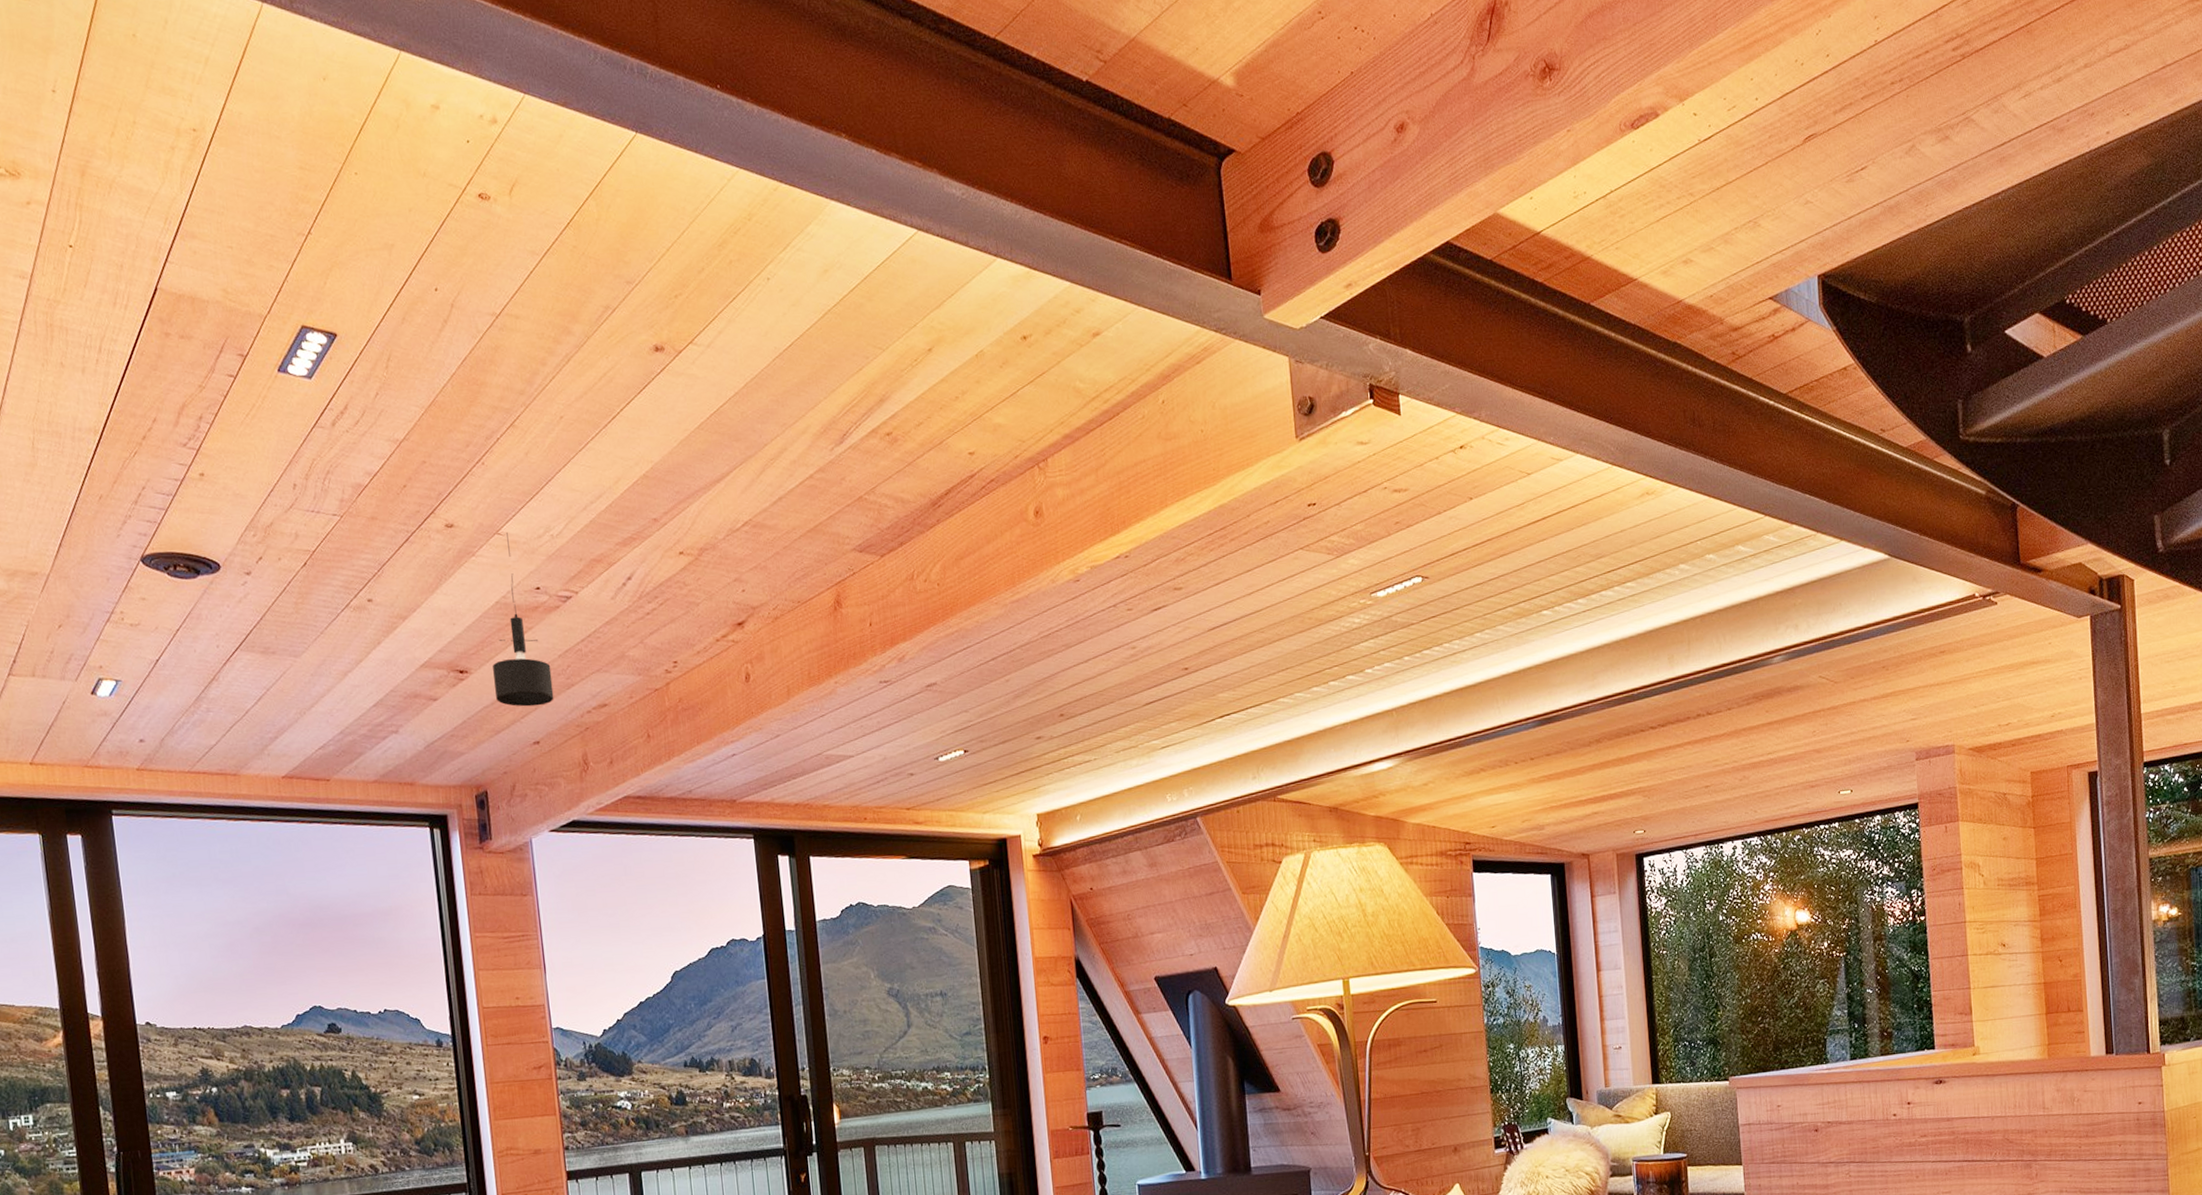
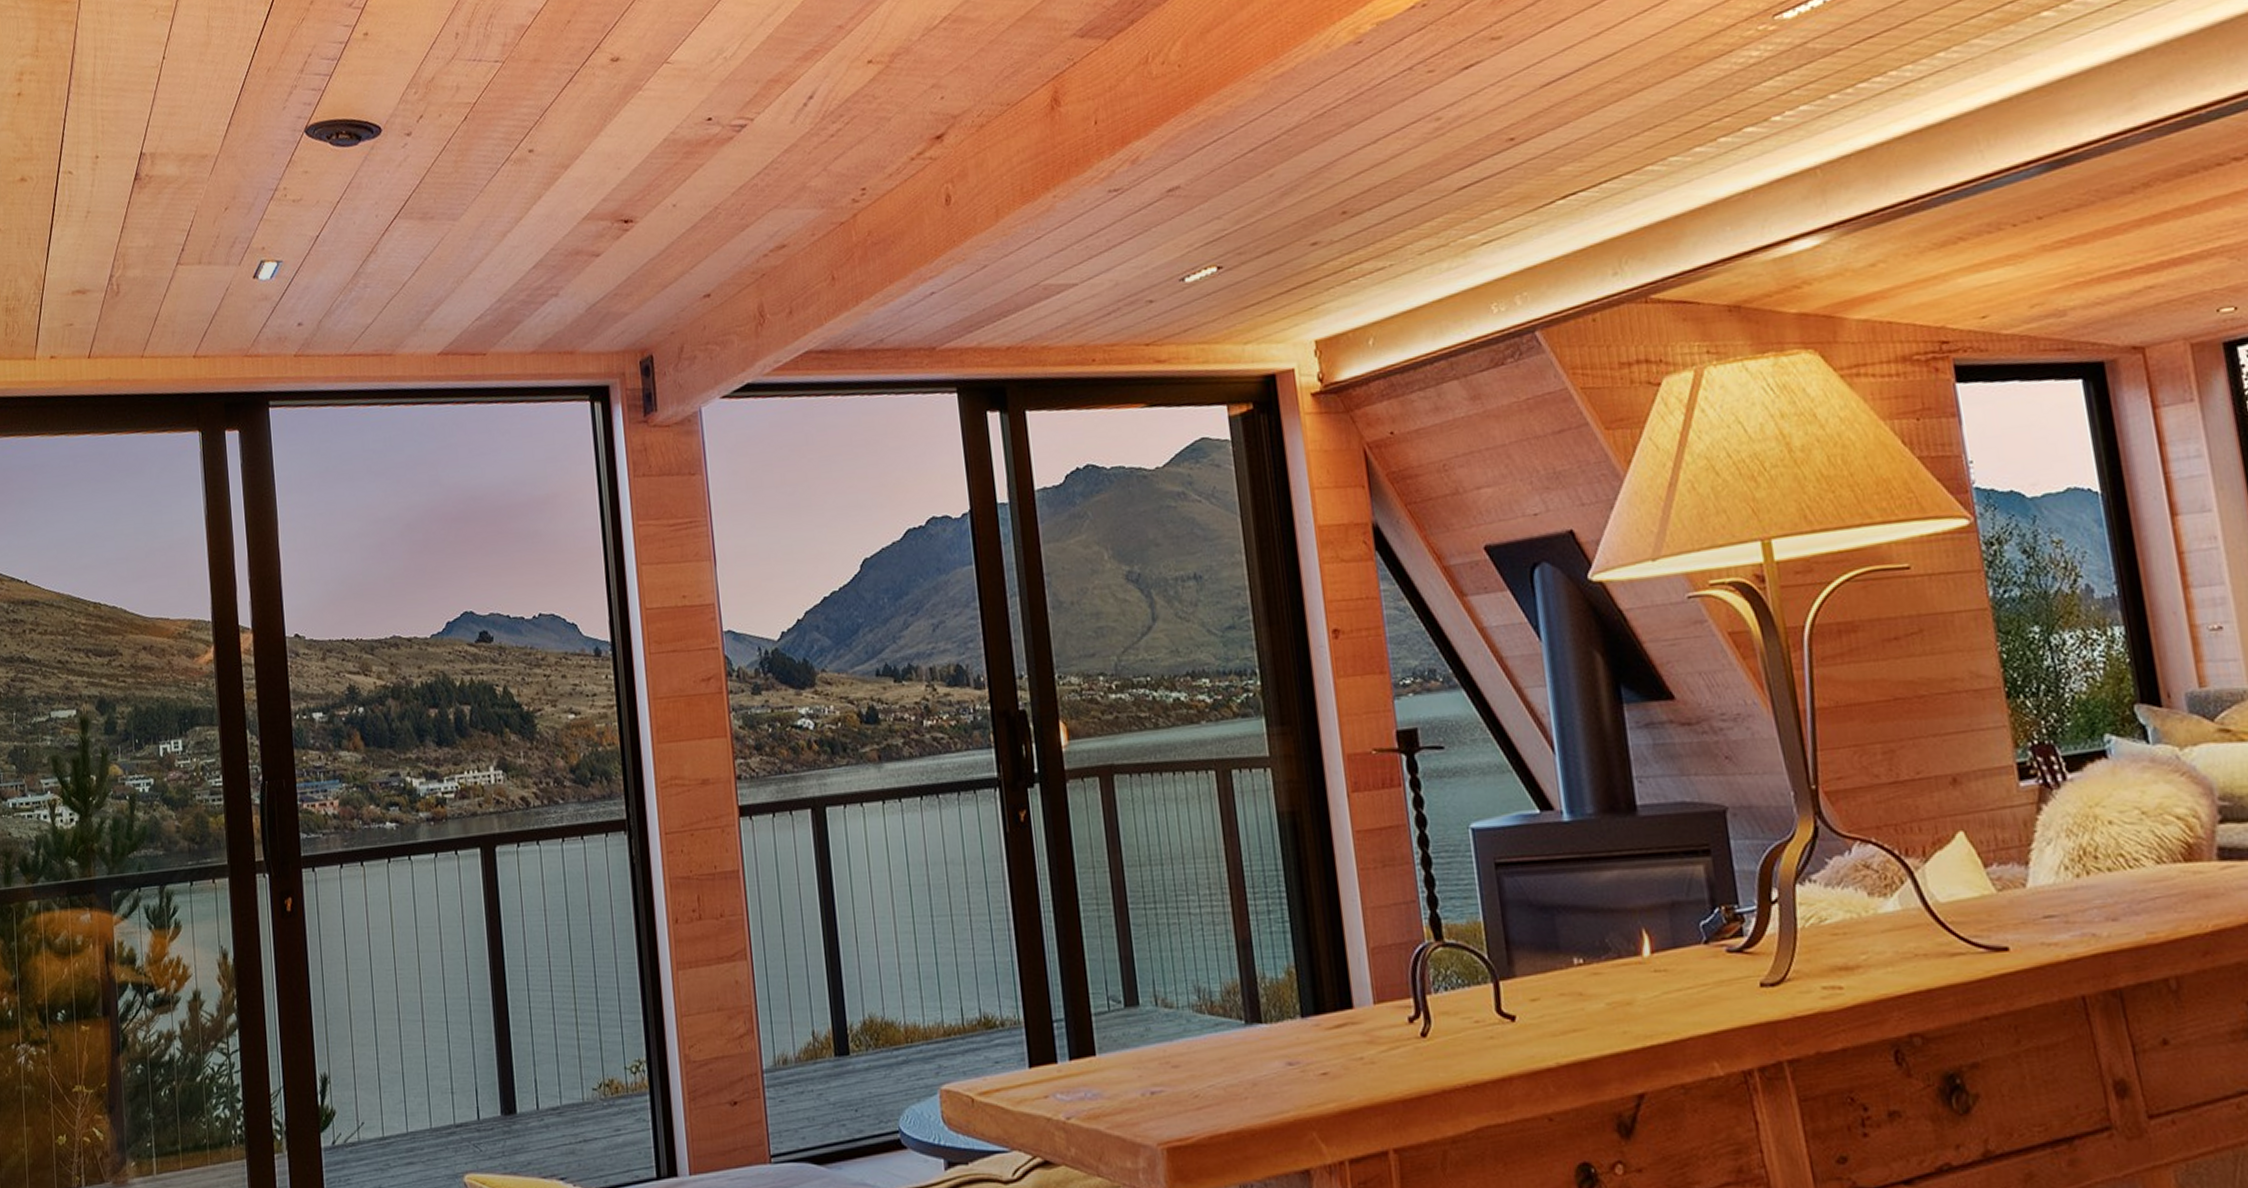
pendant light: present [493,533,554,707] -> none [660,60,727,256]

